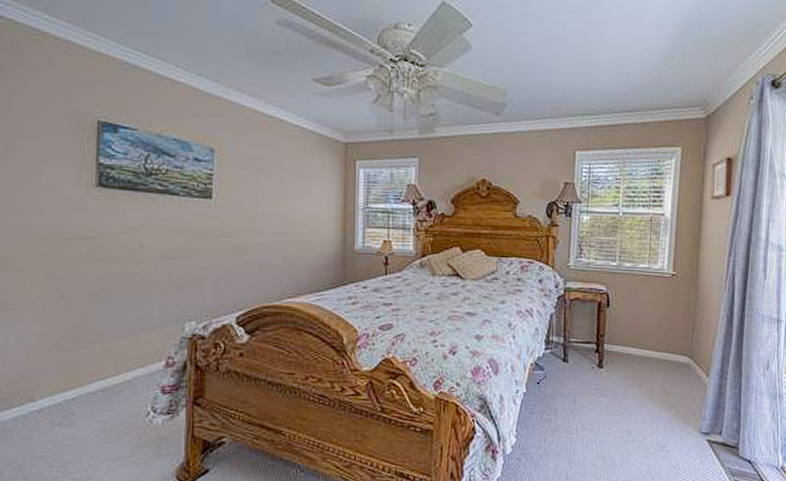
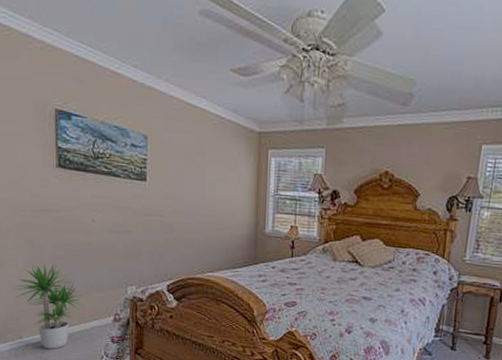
potted plant: none [25,301,128,412] -> present [13,262,86,350]

